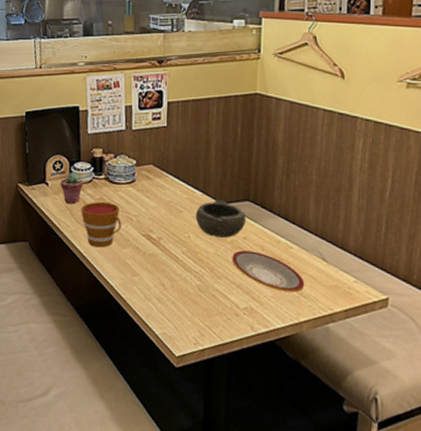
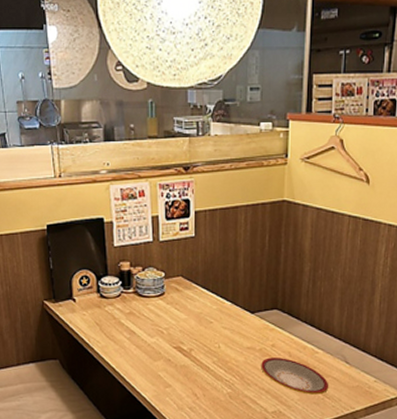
potted succulent: present [60,172,84,204] -> none [88,287,112,319]
cup: present [81,201,121,248] -> none [111,315,152,362]
bowl: present [195,199,247,238] -> none [225,309,275,346]

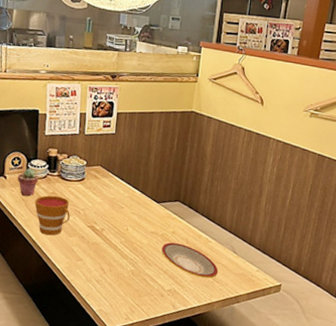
potted succulent: none [88,287,112,319] -> present [17,168,39,196]
cup: none [111,315,152,362] -> present [35,195,70,236]

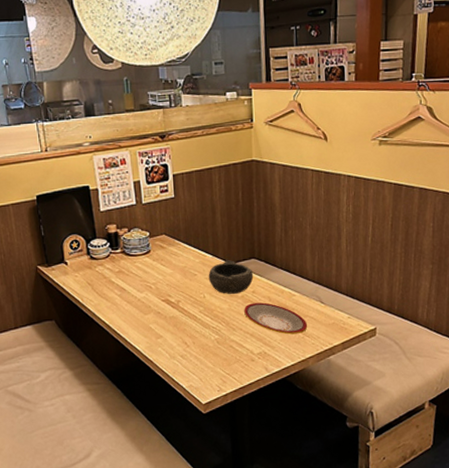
potted succulent: present [17,168,39,196] -> none [79,250,102,279]
cup: present [35,195,70,236] -> none [102,273,142,317]
bowl: none [134,199,176,232] -> present [208,260,254,294]

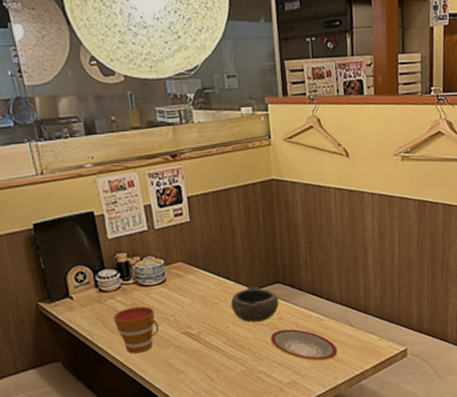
cup: none [102,273,142,317] -> present [113,306,159,354]

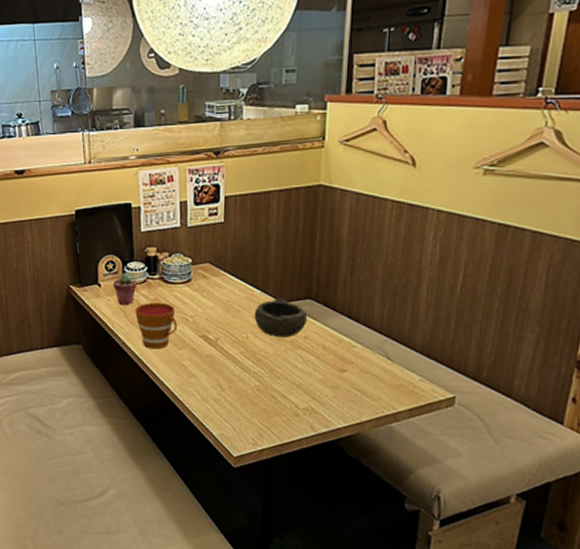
potted succulent: none [86,281,112,315] -> present [113,273,137,305]
plate: present [270,329,338,361] -> none [292,350,368,392]

